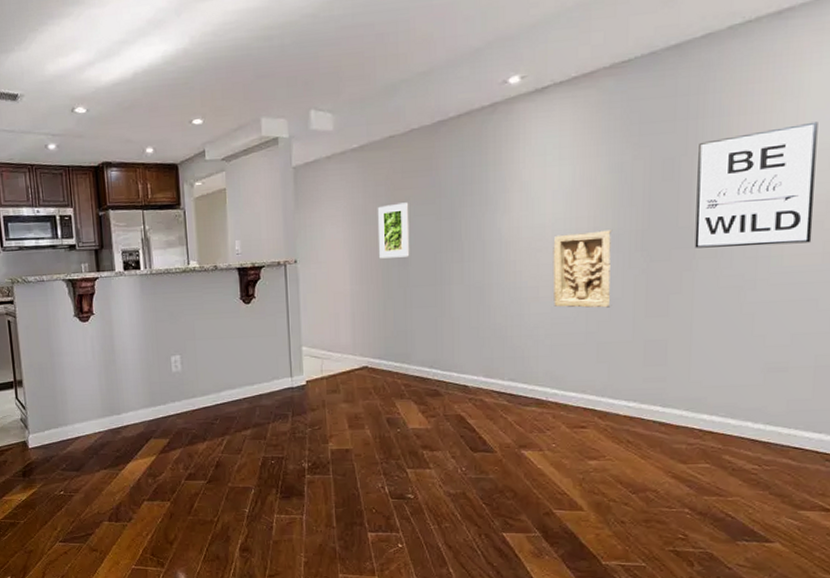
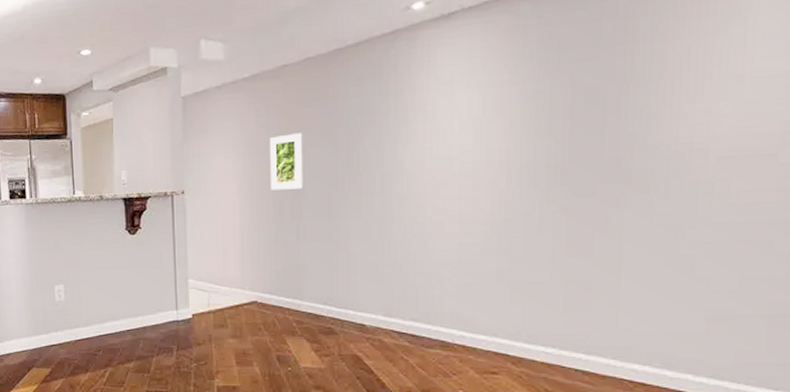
stone relief: present [553,230,613,308] -> none [460,162,528,246]
wall art: present [694,121,818,248] -> none [623,45,770,183]

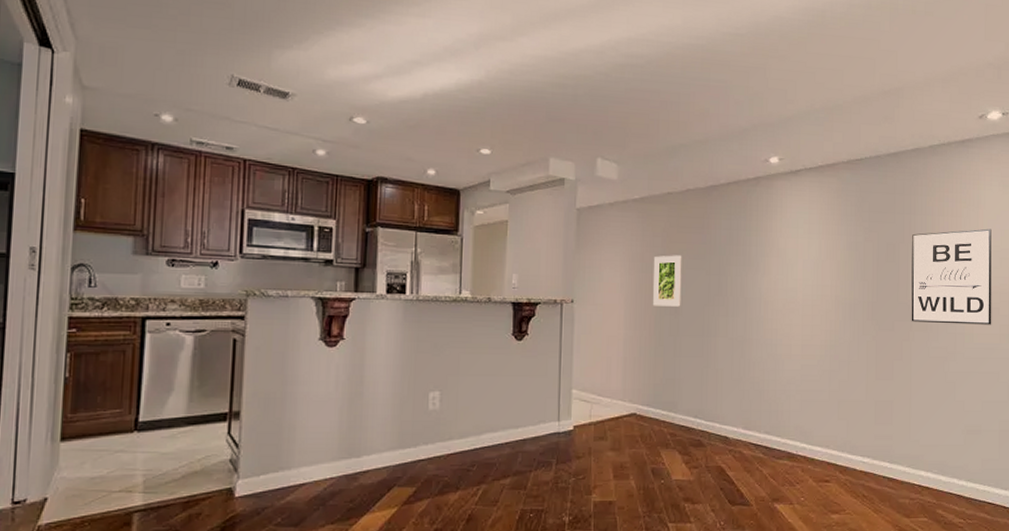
wall art: none [623,45,770,183] -> present [911,228,992,325]

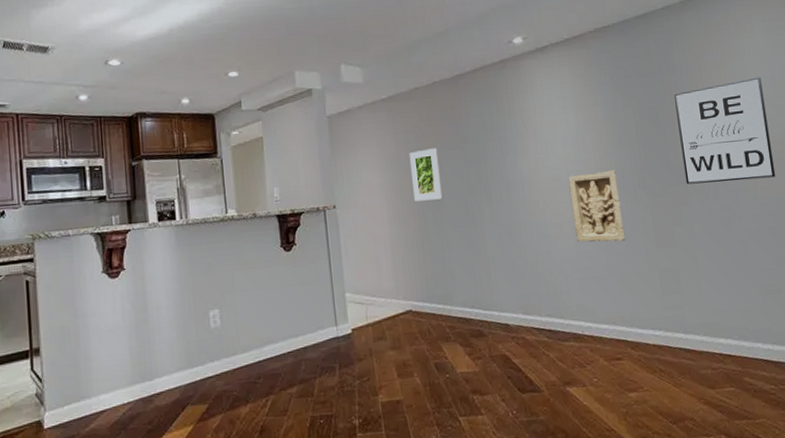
stone relief: none [803,299,850,369] -> present [568,169,626,242]

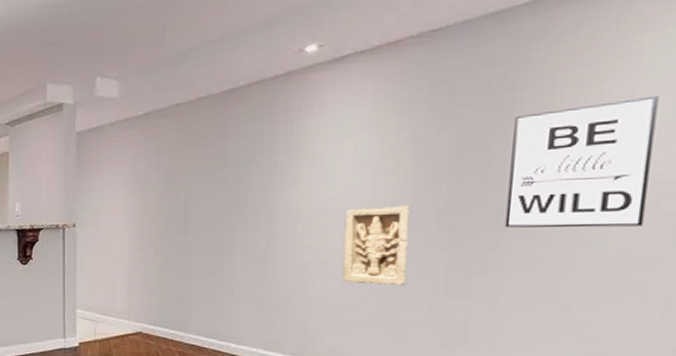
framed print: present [409,148,443,202] -> none [159,170,193,226]

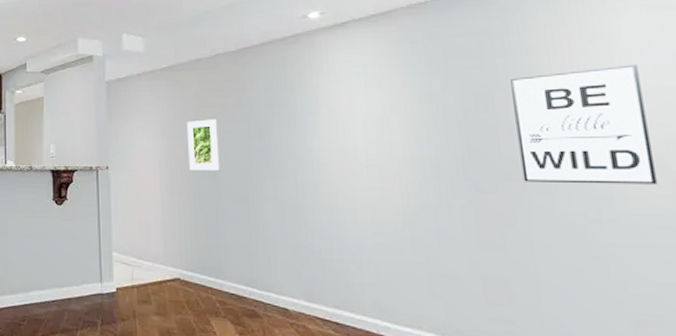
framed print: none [159,170,193,226] -> present [186,119,220,171]
stone relief: present [342,205,412,286] -> none [367,157,439,237]

